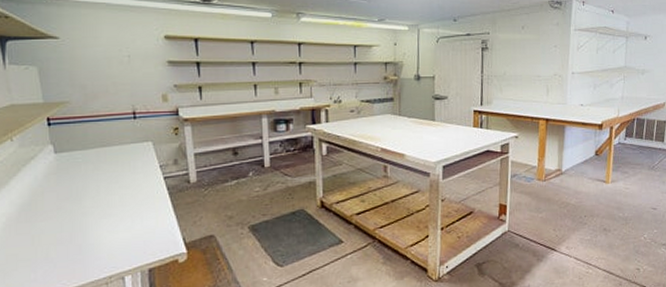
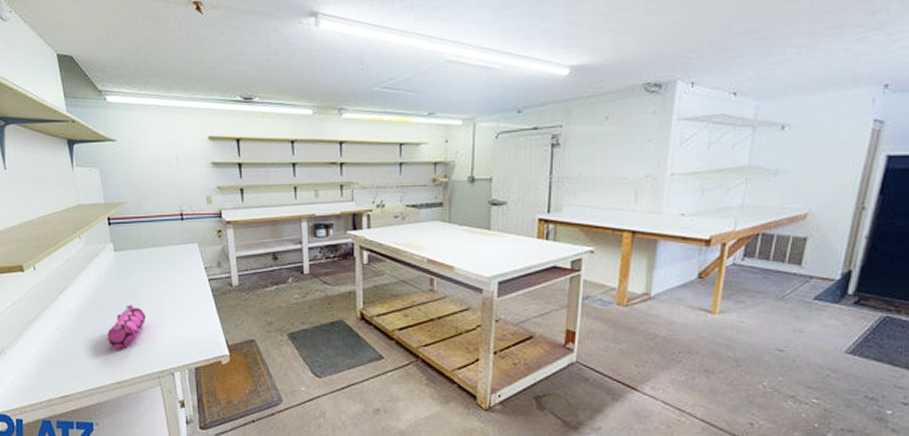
pencil case: none [44,209,91,257] -> present [107,305,145,349]

